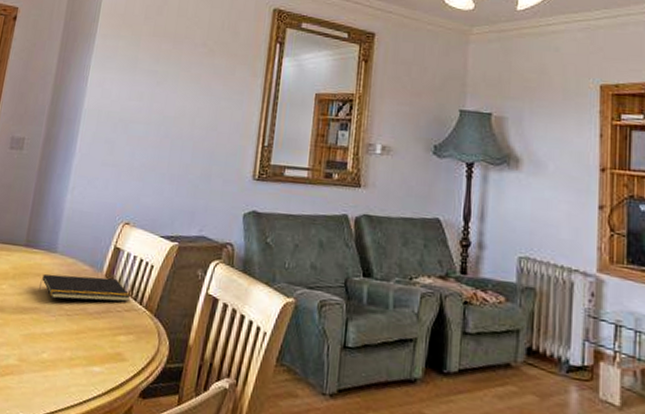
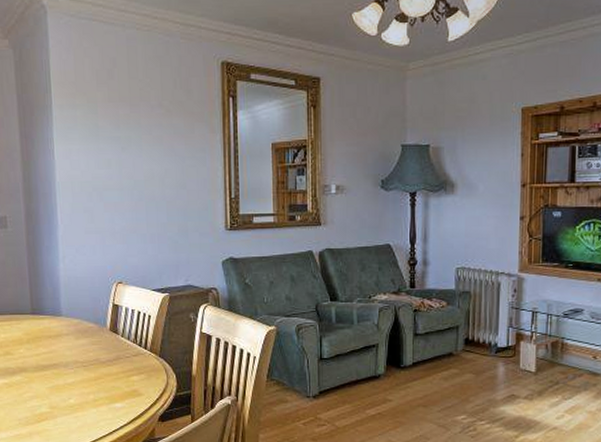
notepad: present [39,274,131,302] -> none [53,331,136,355]

